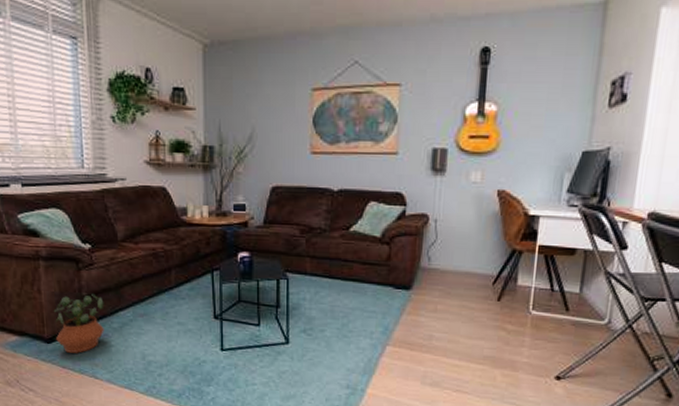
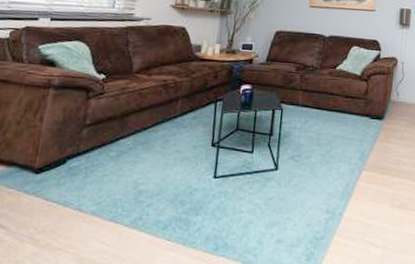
potted plant: present [53,293,104,353] -> none [47,121,107,184]

